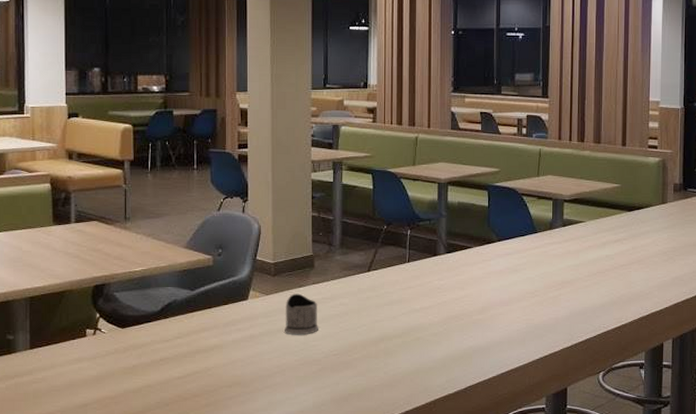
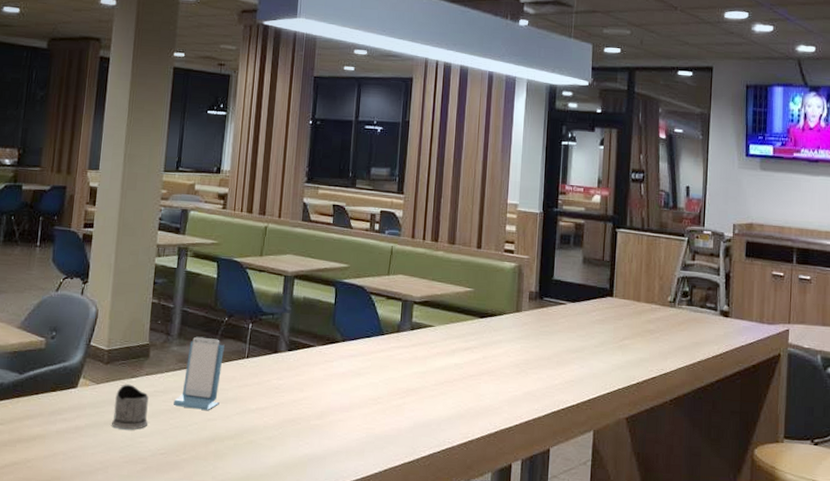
smartphone: none [342,245,386,312] -> present [174,336,224,410]

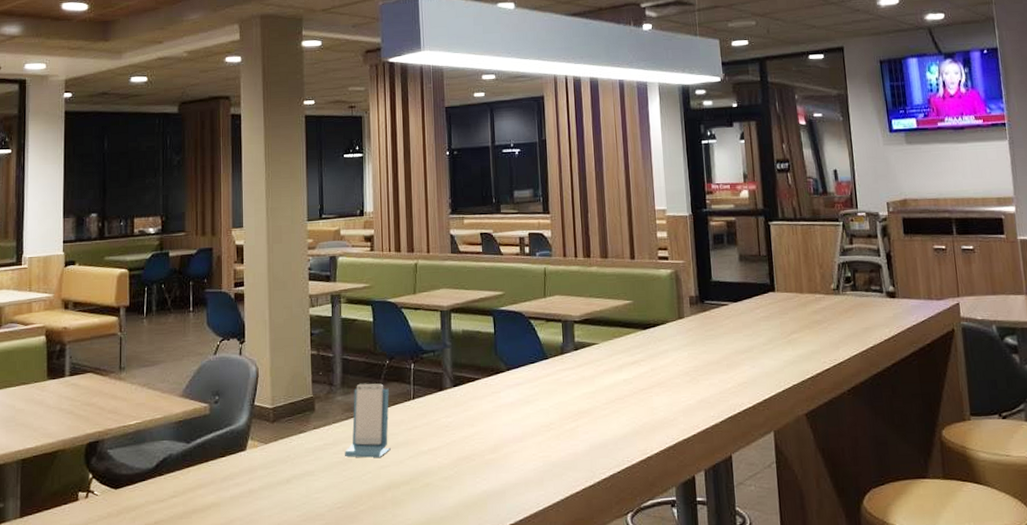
tea glass holder: present [112,384,149,430] -> none [285,440,322,487]

